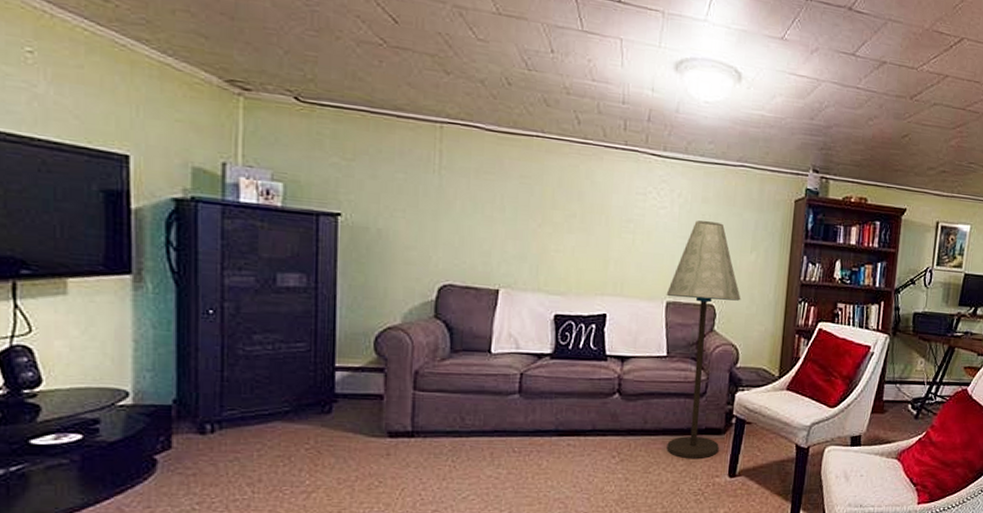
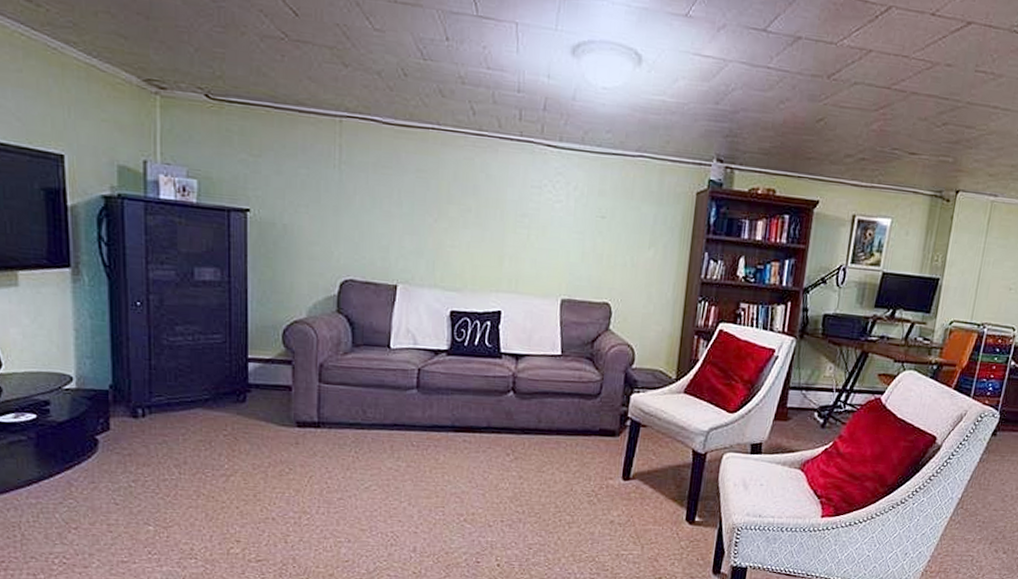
floor lamp: present [666,220,741,459] -> none [560,215,638,461]

